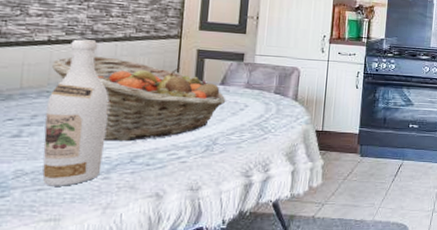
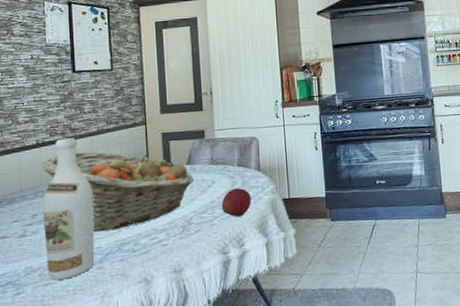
apple: none [251,115,284,143] -> present [221,188,251,217]

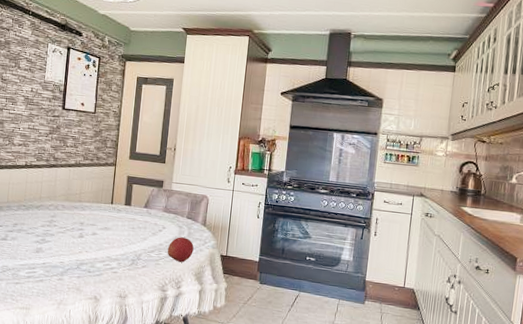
fruit basket: present [41,152,194,232] -> none [26,178,149,251]
wine bottle: present [43,138,95,280] -> none [19,164,64,283]

